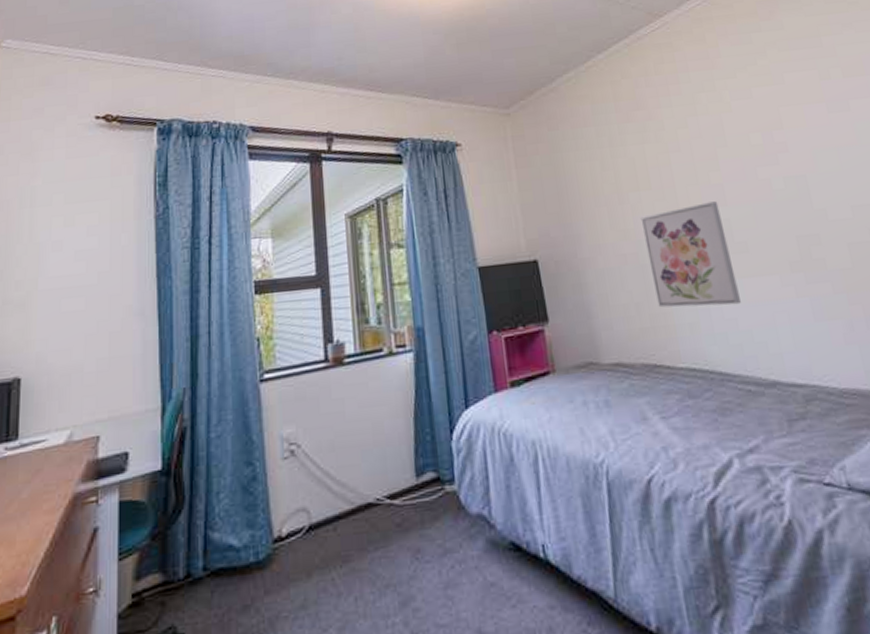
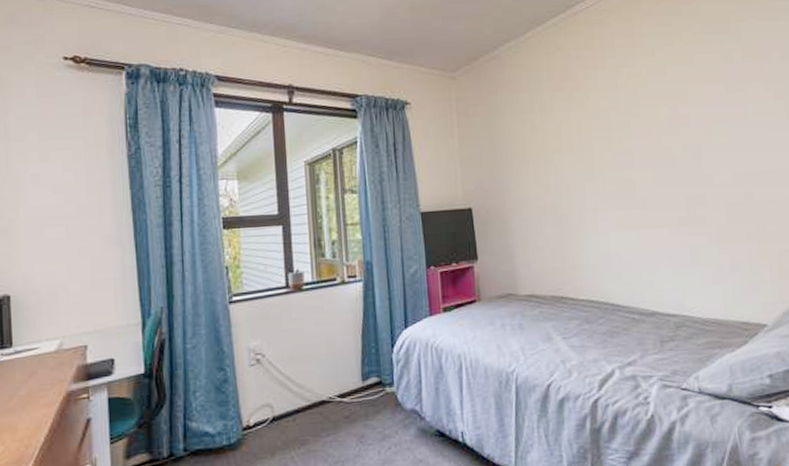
wall art: present [640,201,741,308] -> none [561,164,635,251]

